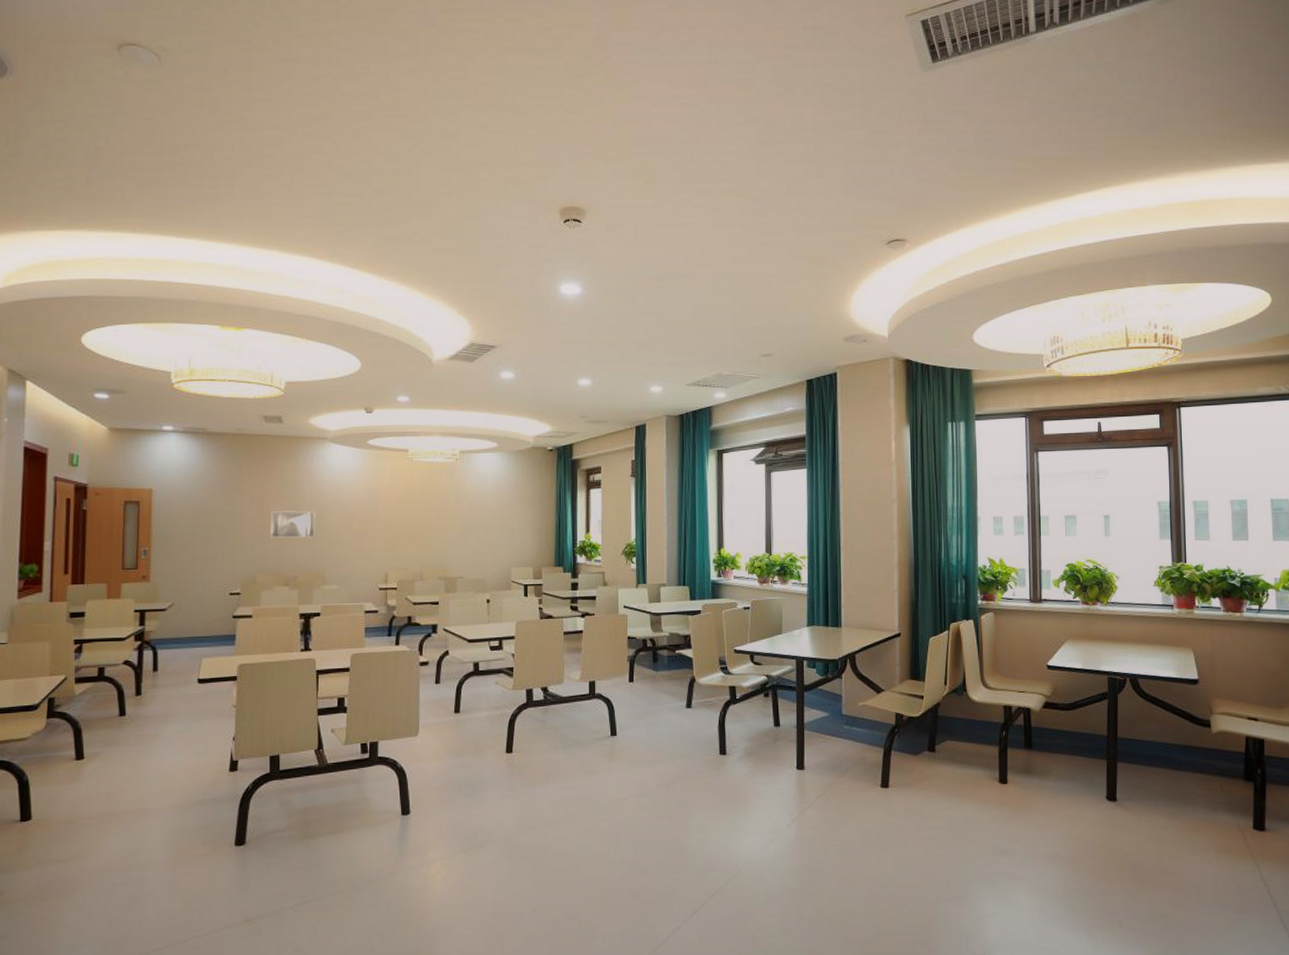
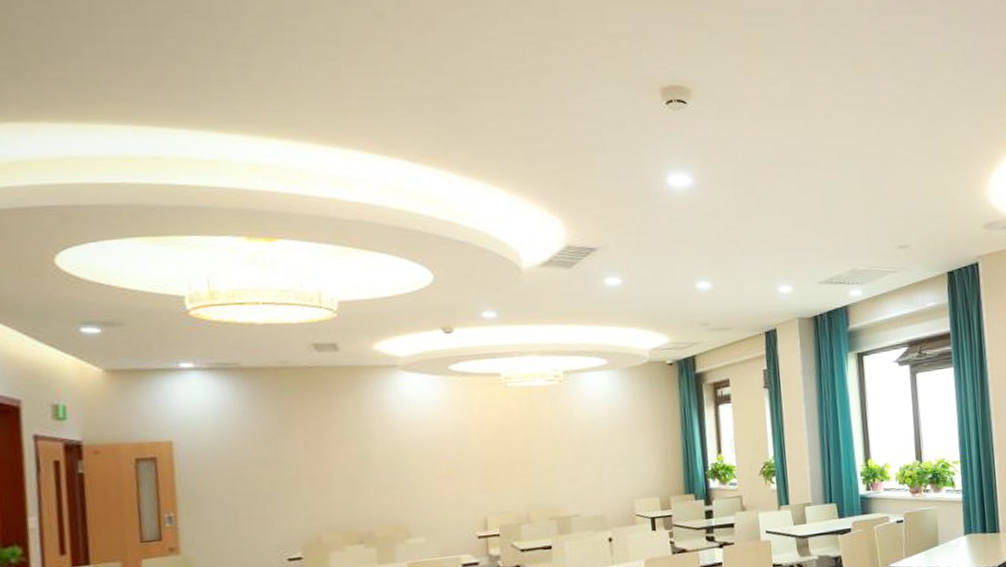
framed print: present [270,511,316,539] -> none [332,453,392,489]

